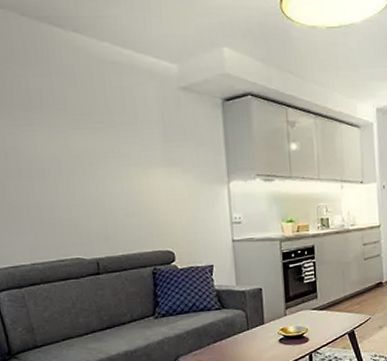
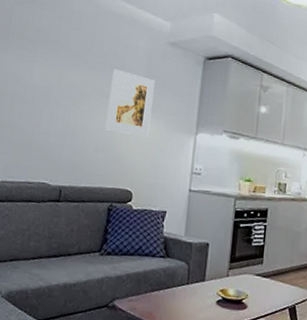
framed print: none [124,125,179,194] -> present [105,69,155,137]

